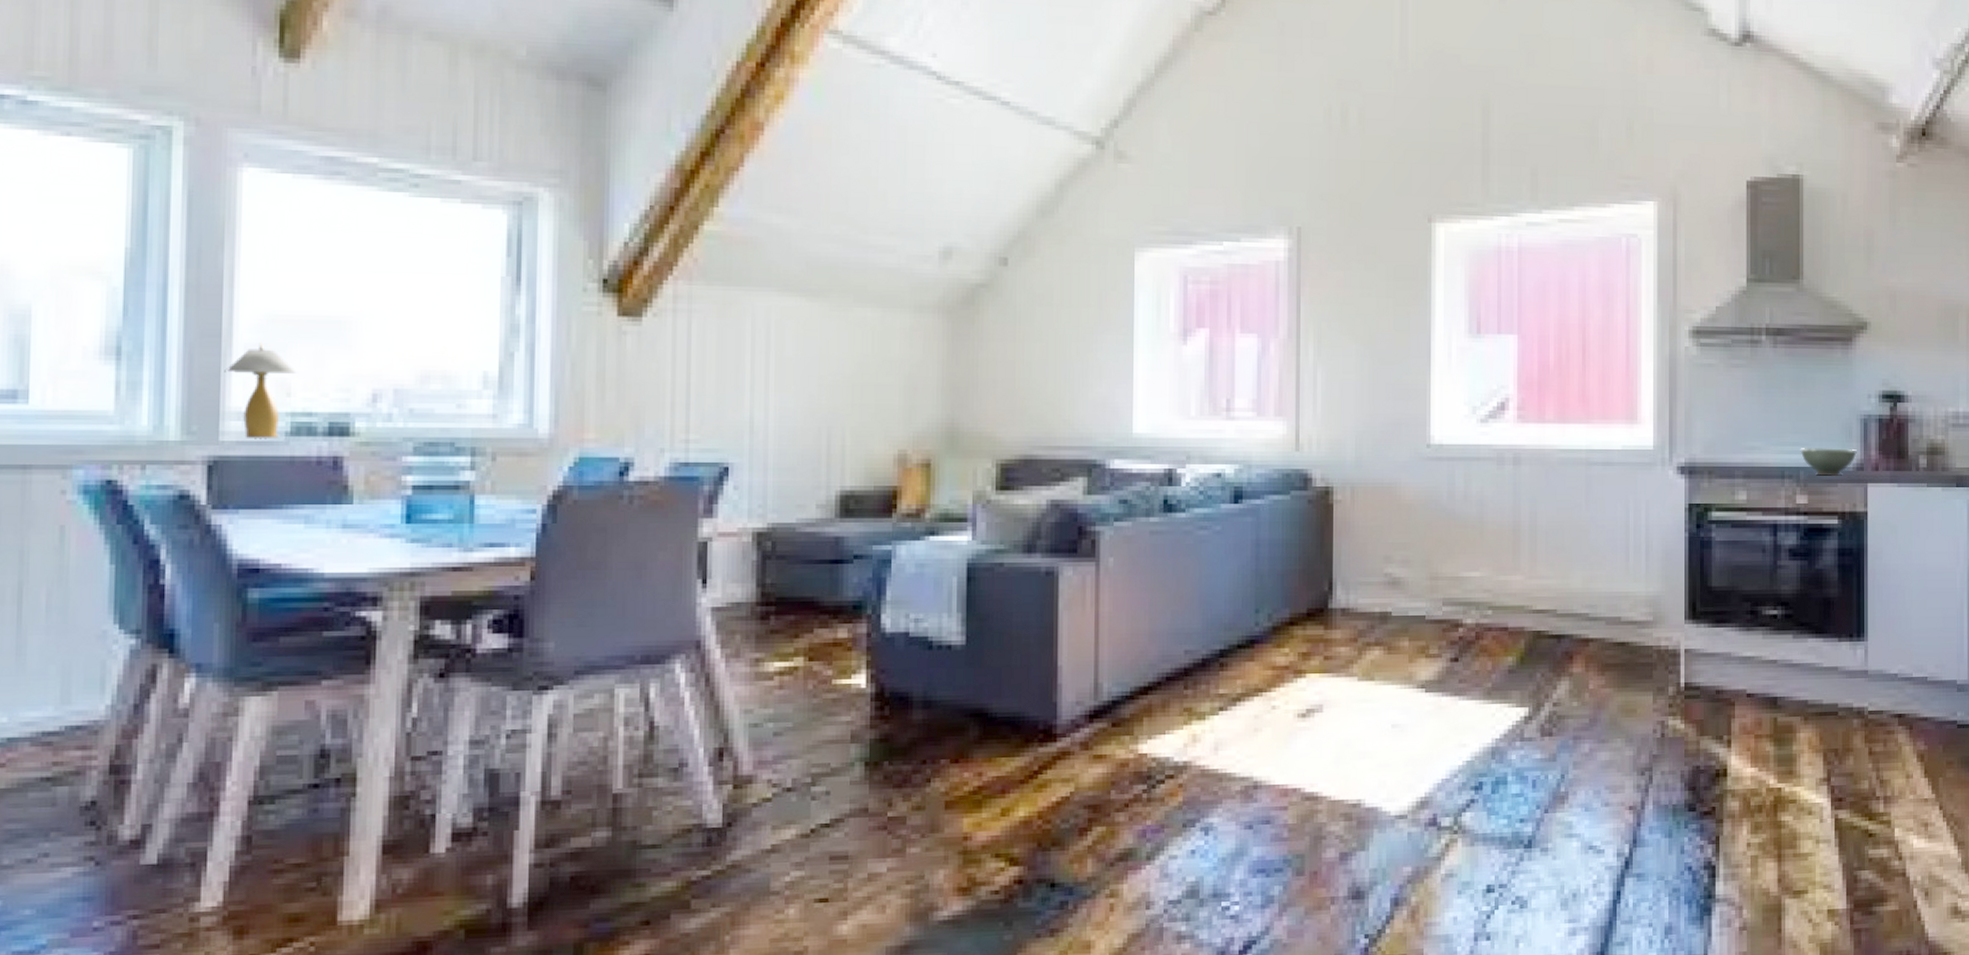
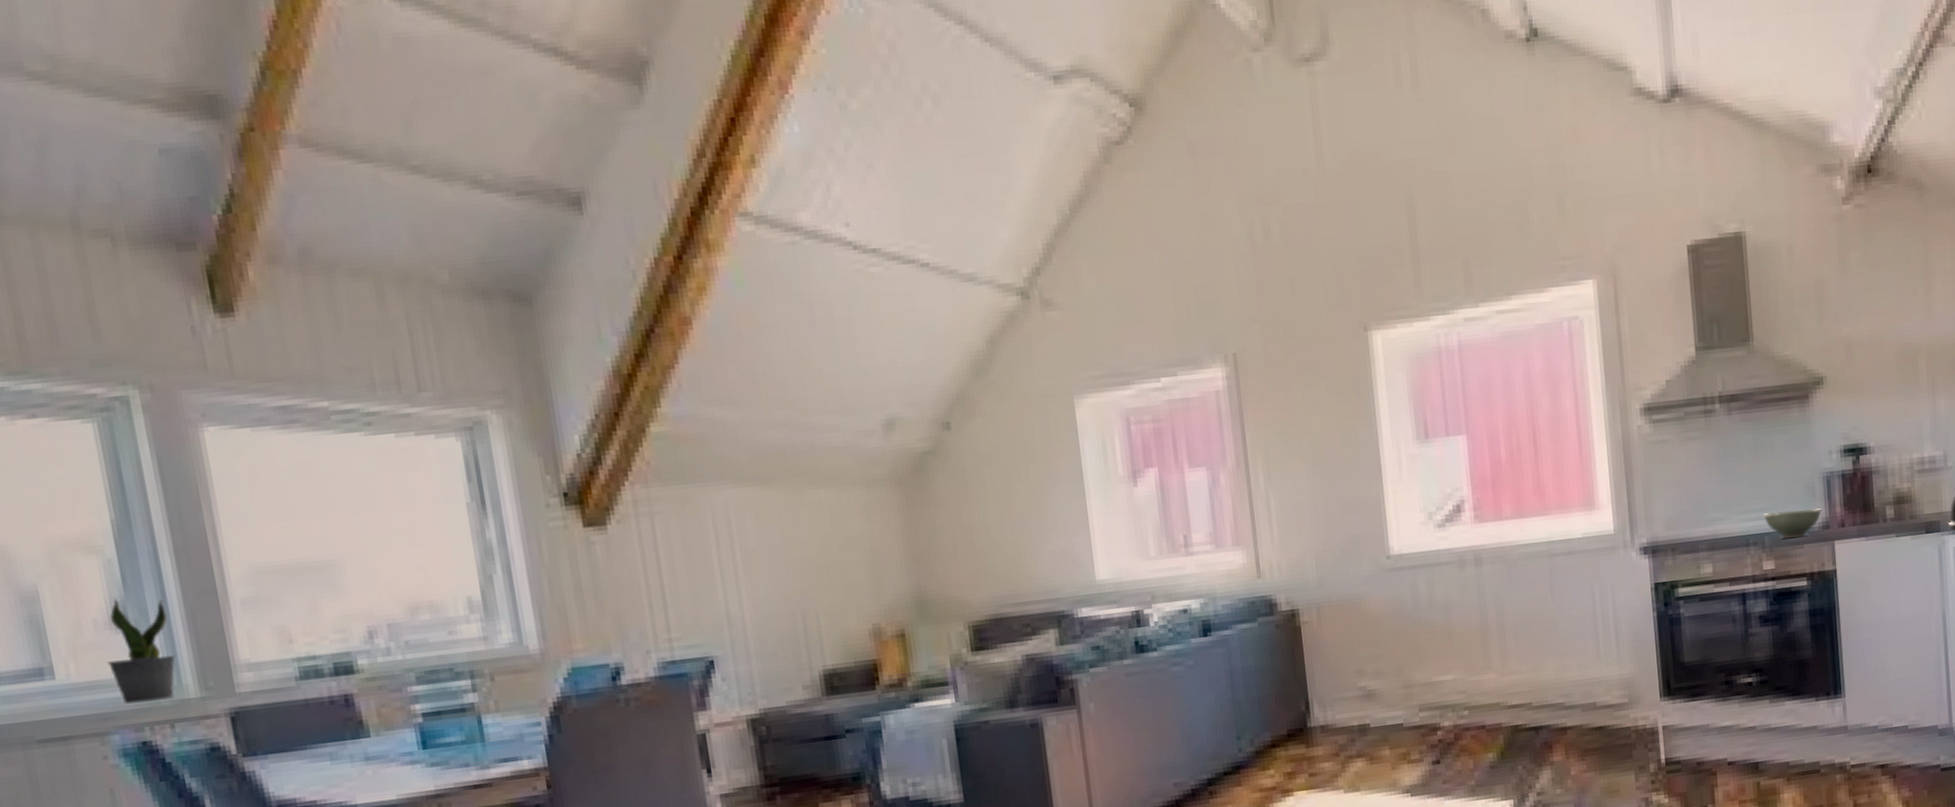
potted plant: none [87,328,163,440] -> present [106,598,175,704]
table lamp: present [224,341,298,438] -> none [227,594,296,687]

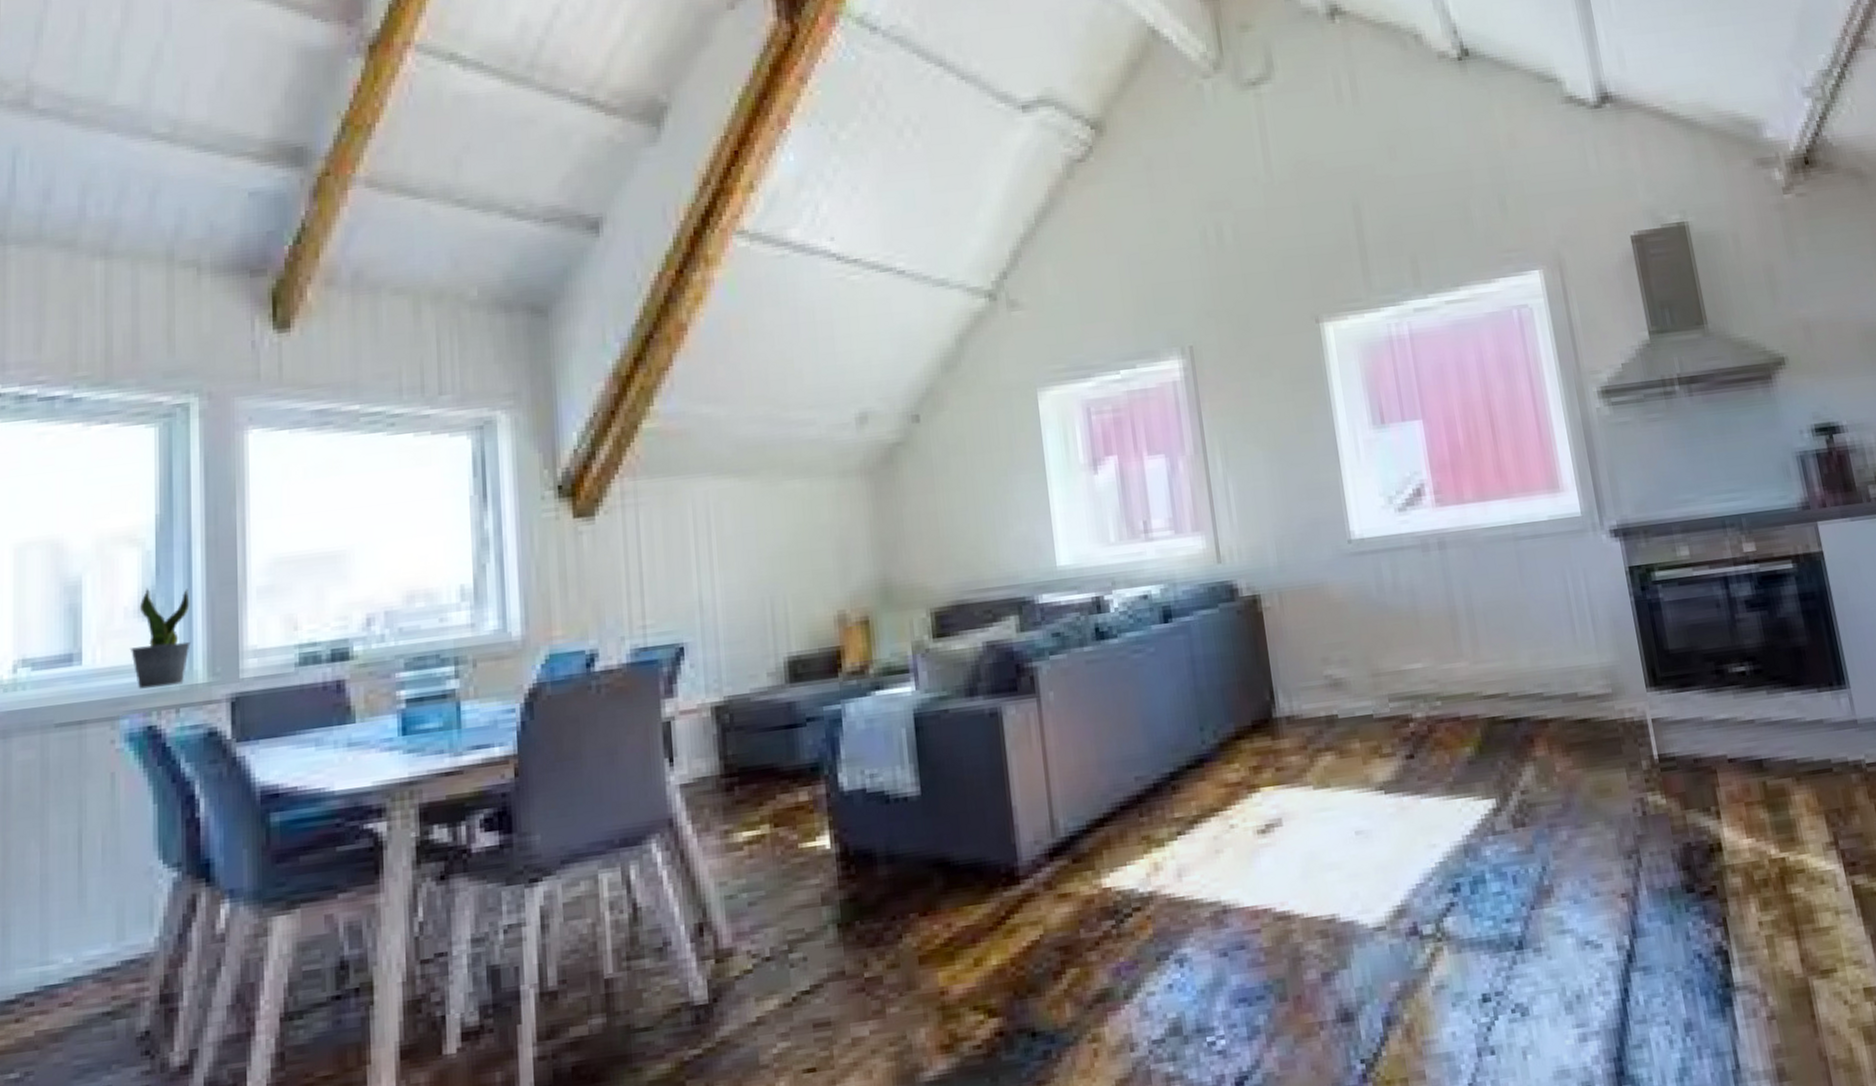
bowl: present [1763,508,1822,539] -> none [1737,488,1800,520]

